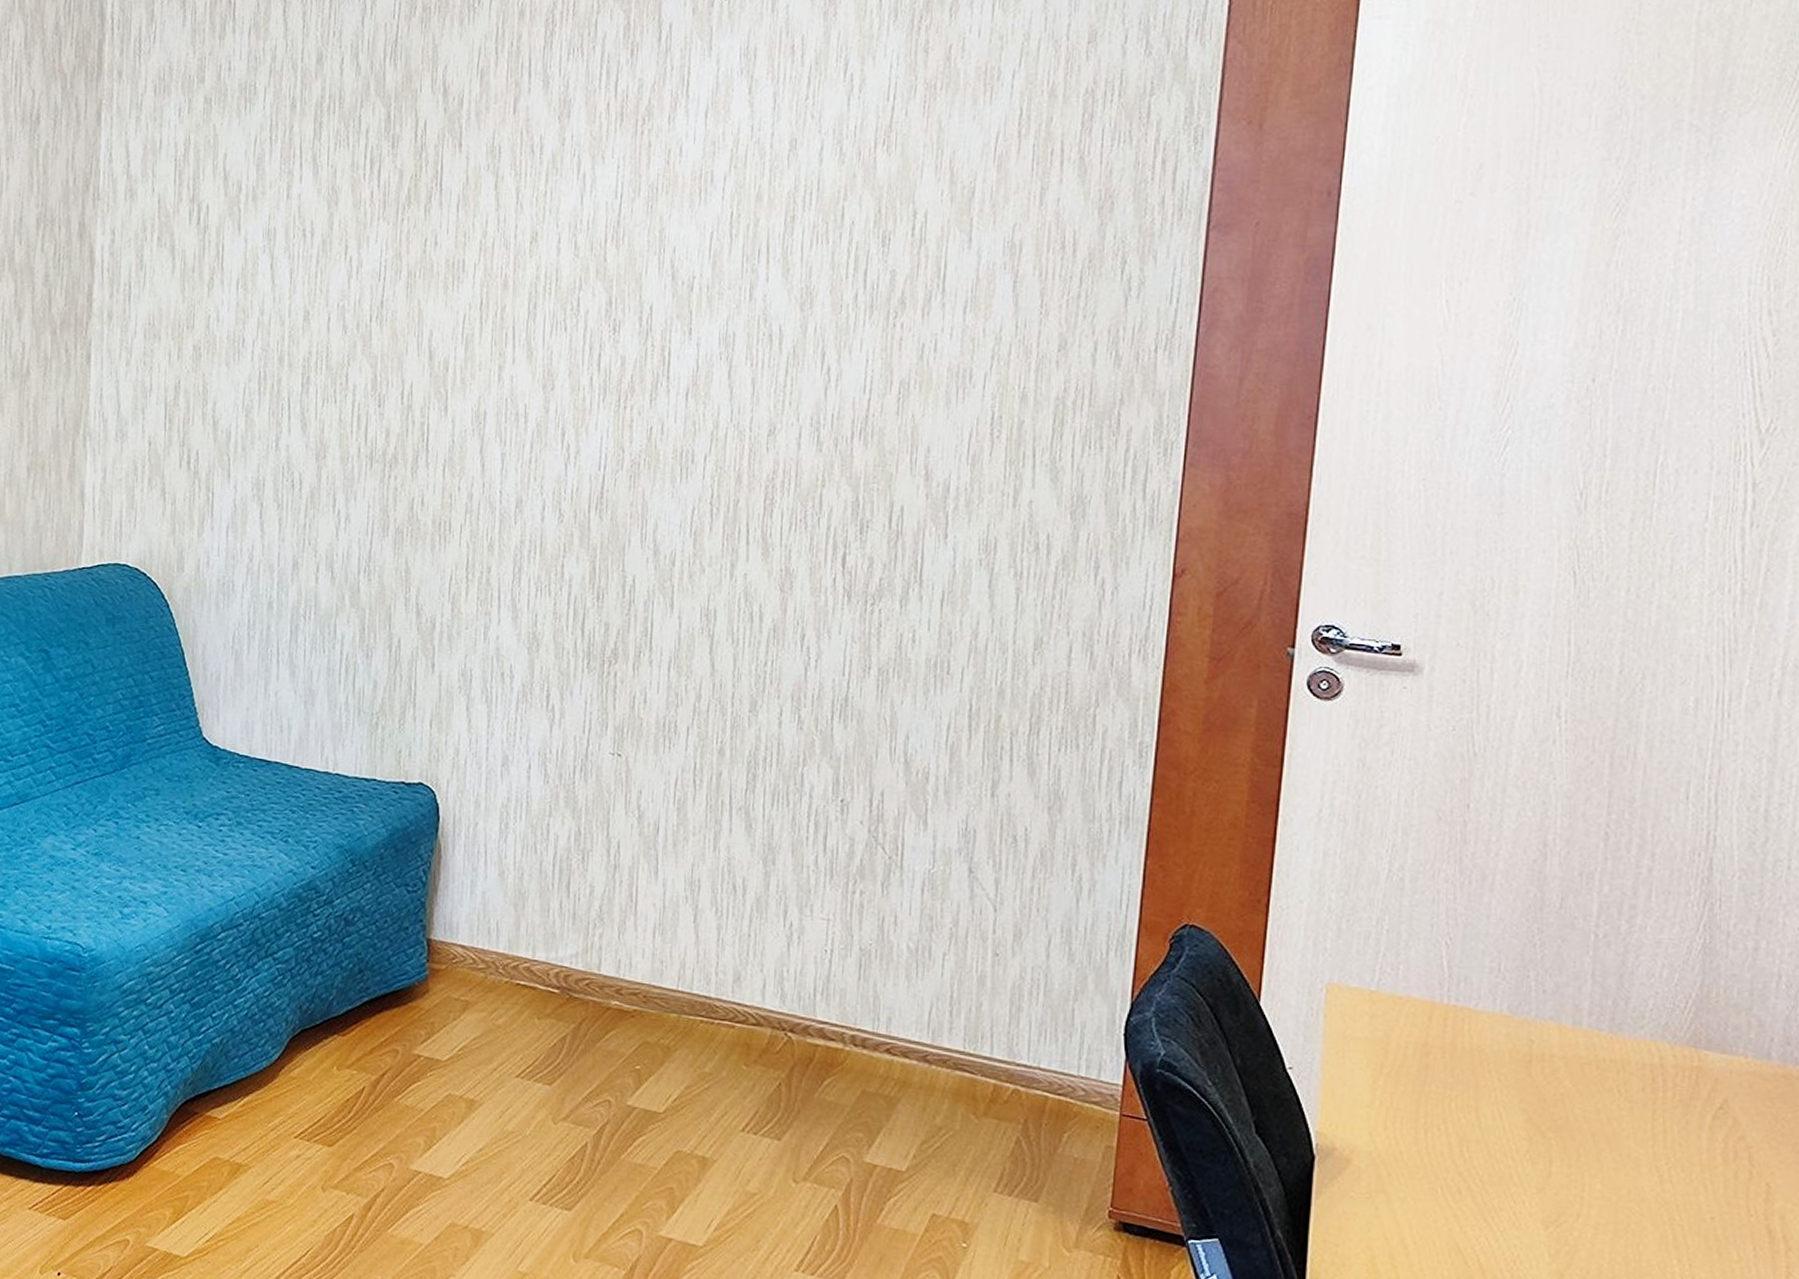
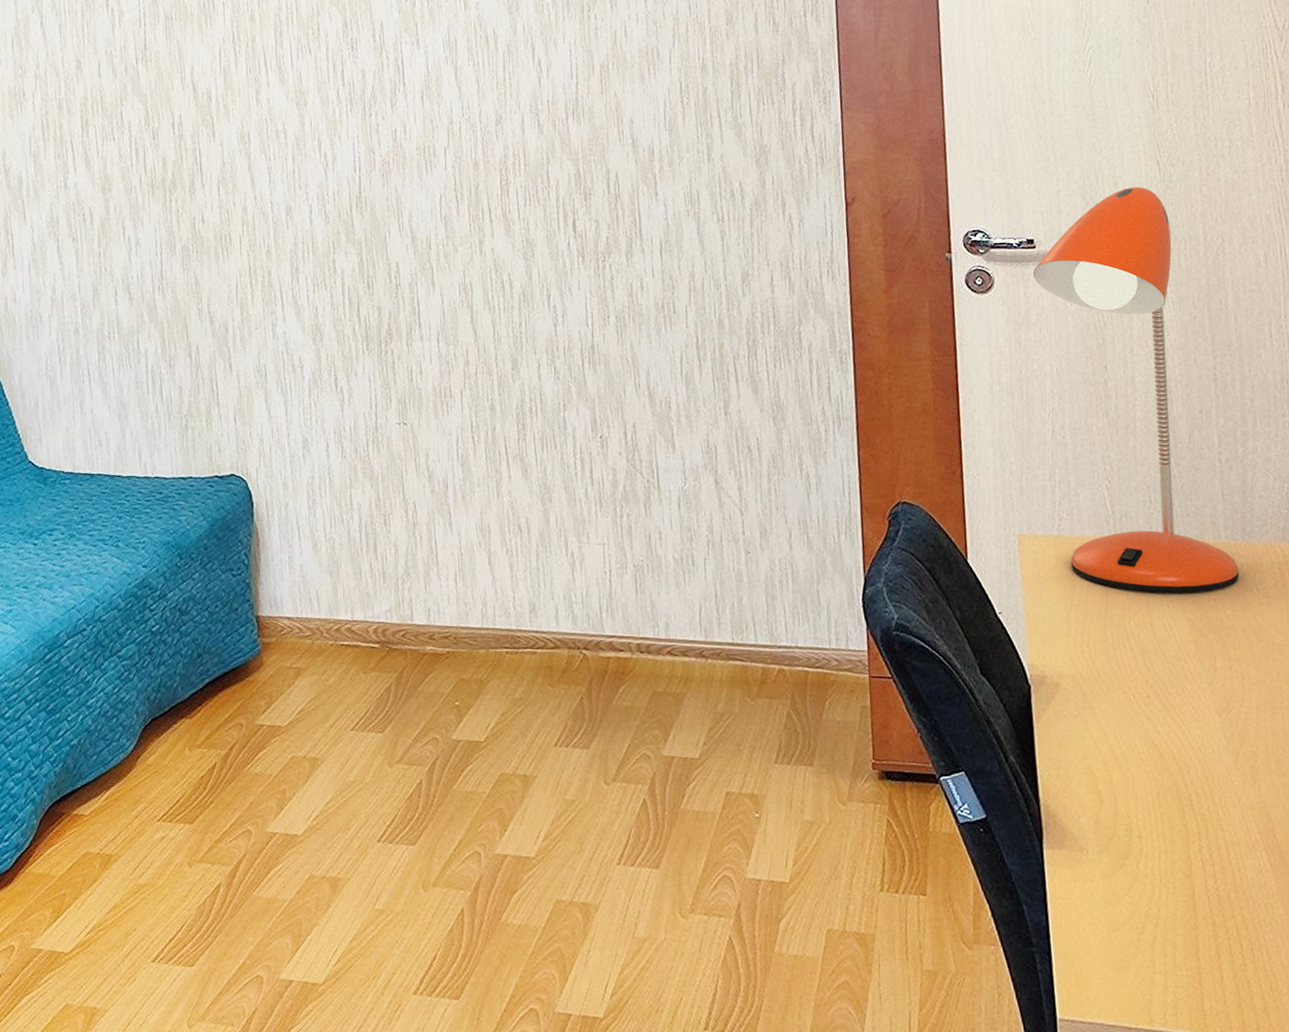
desk lamp: none [1387,599,1599,1083] -> present [1033,186,1240,593]

